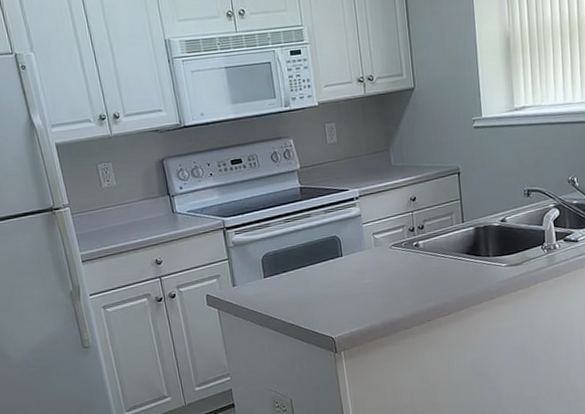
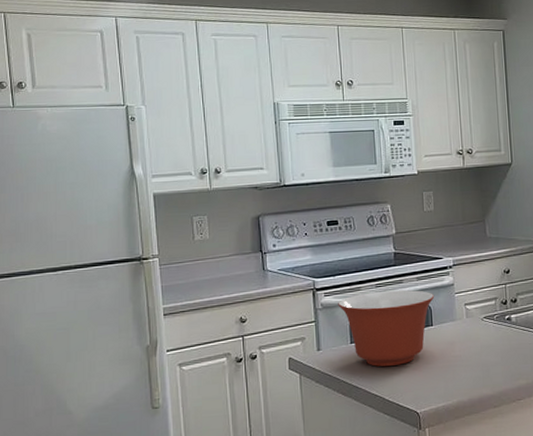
mixing bowl: none [248,223,343,298] -> present [338,289,435,367]

